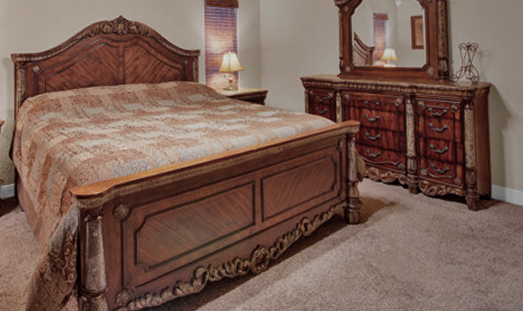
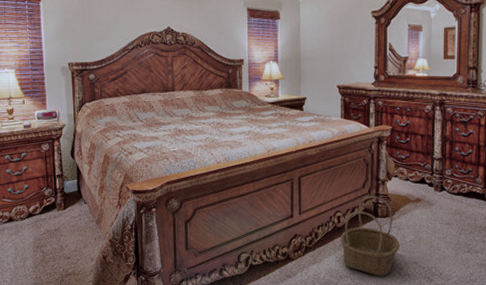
basket: none [308,199,375,293] -> present [340,196,400,276]

